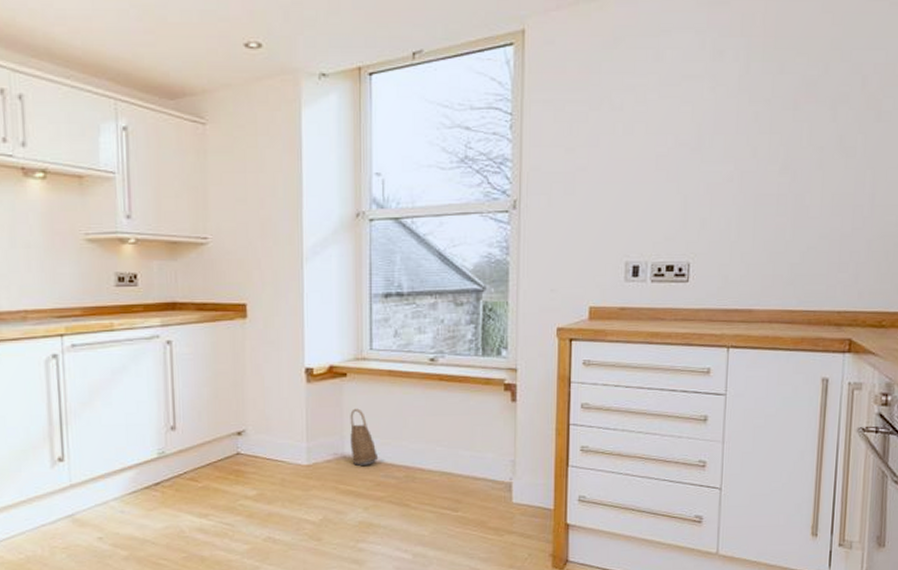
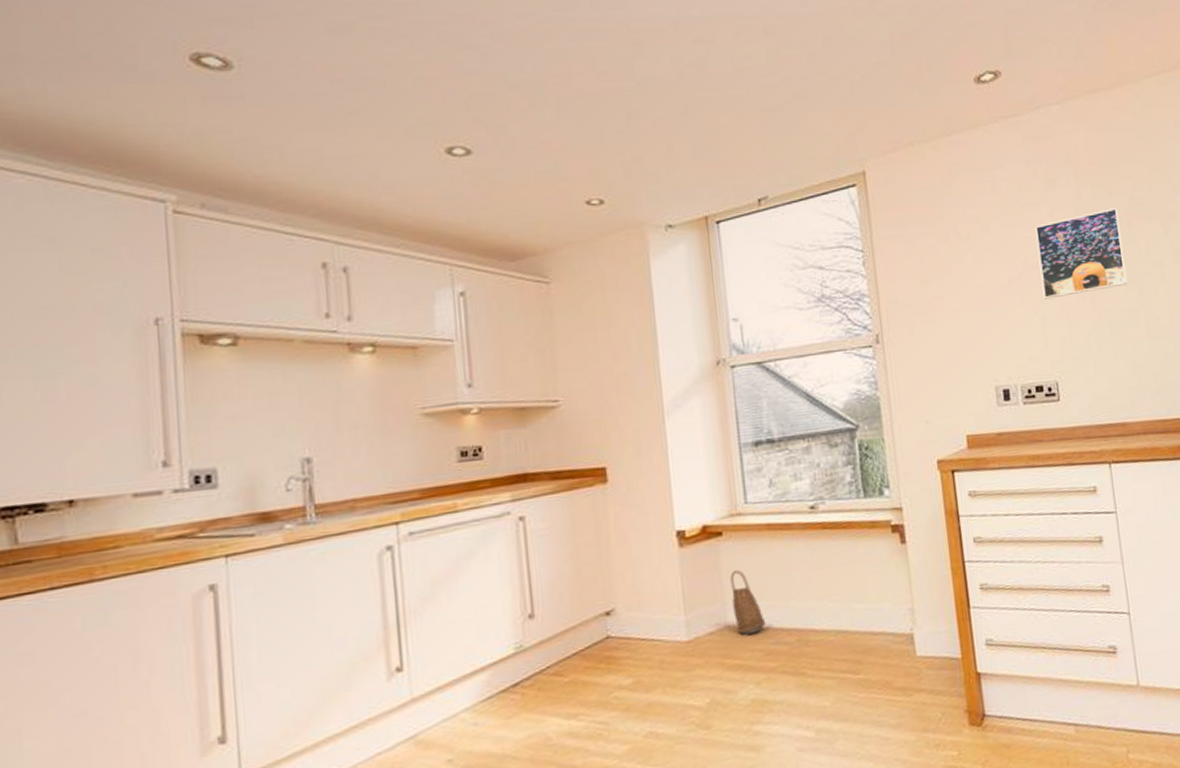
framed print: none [690,87,786,178] -> present [1035,208,1127,299]

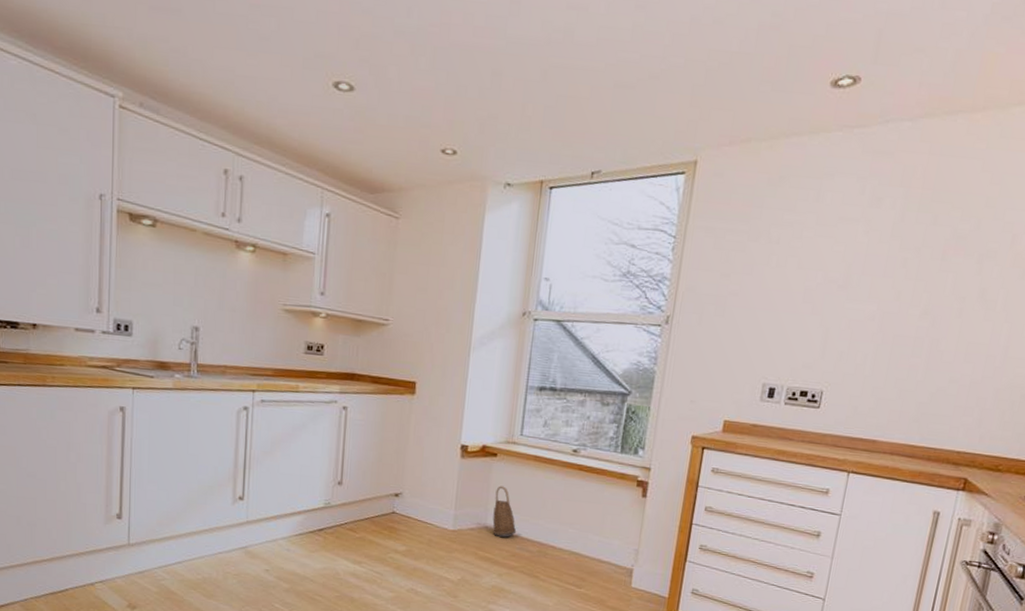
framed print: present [1035,208,1127,299] -> none [834,237,937,315]

